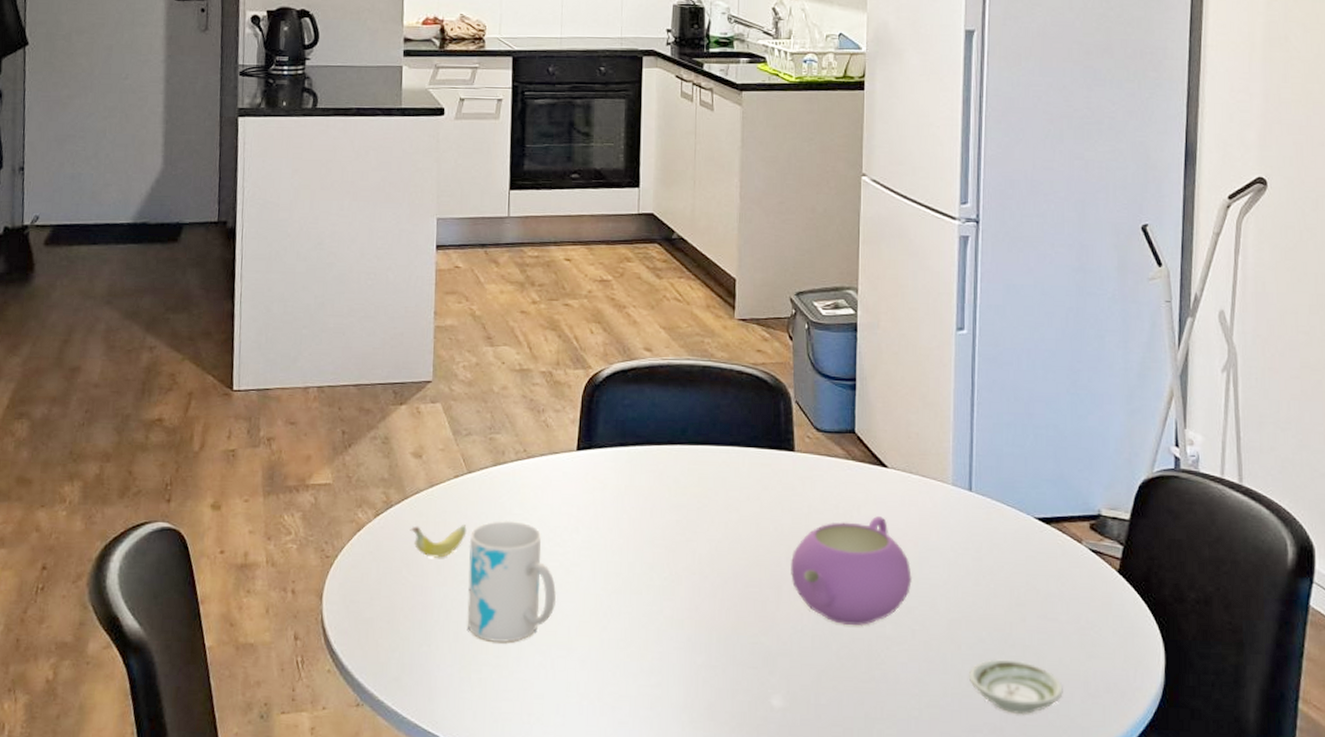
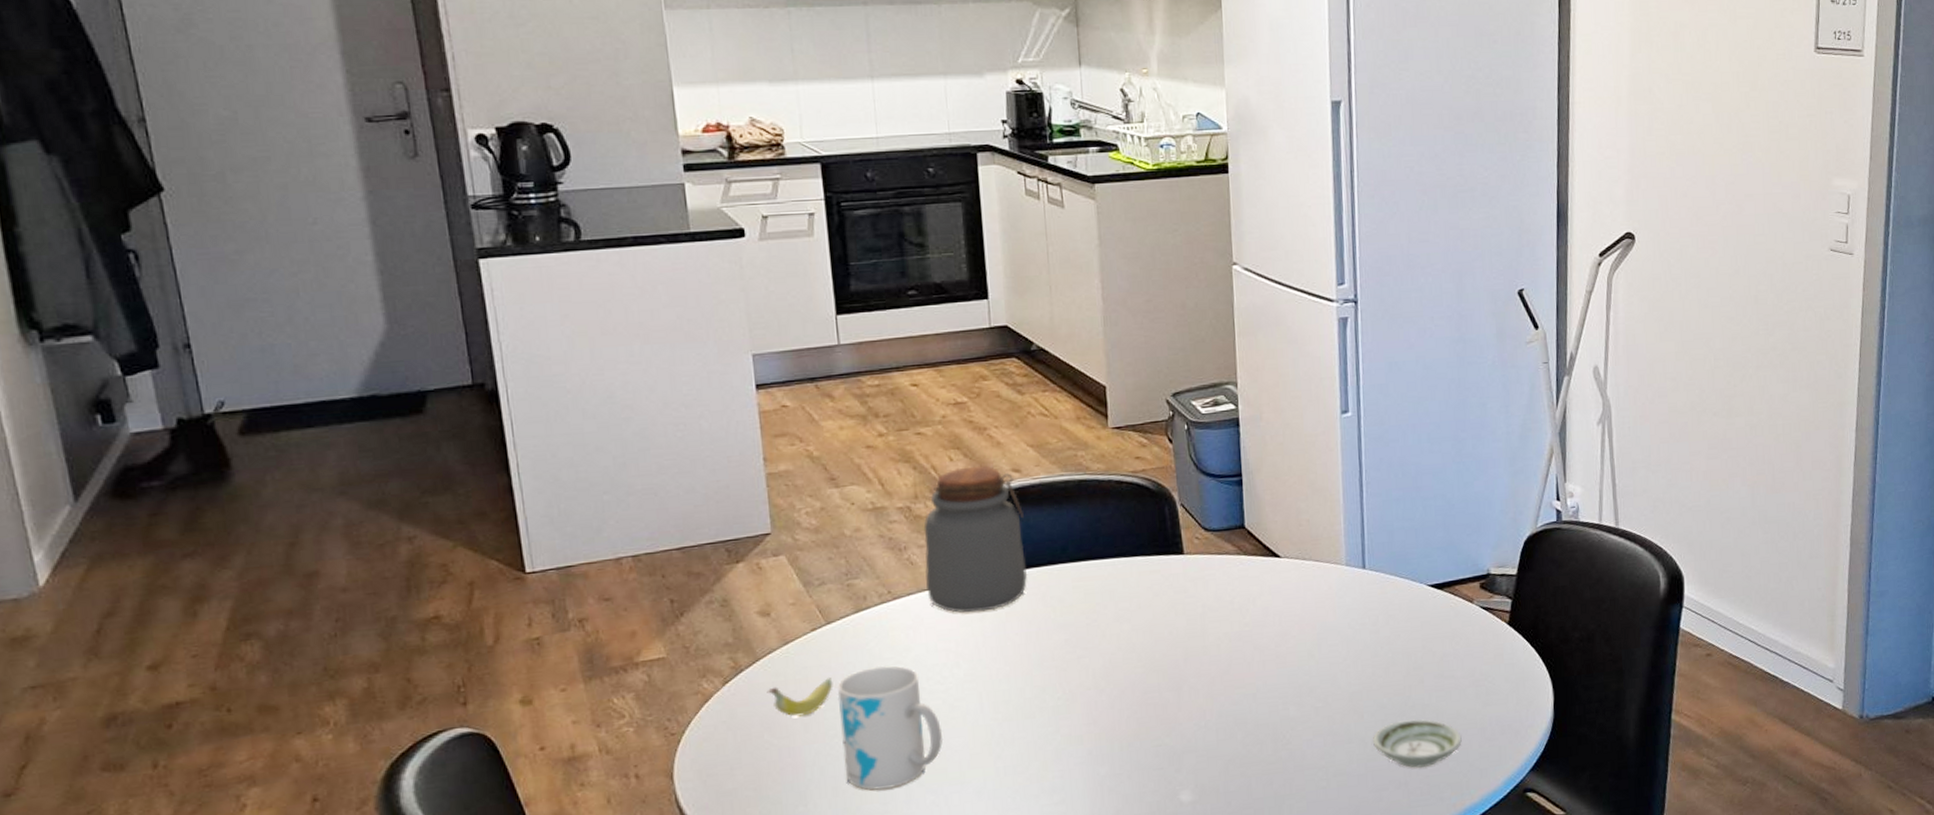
jar: none [558,340,650,482] -> present [923,466,1028,613]
teapot: present [791,516,912,627] -> none [1189,605,1312,715]

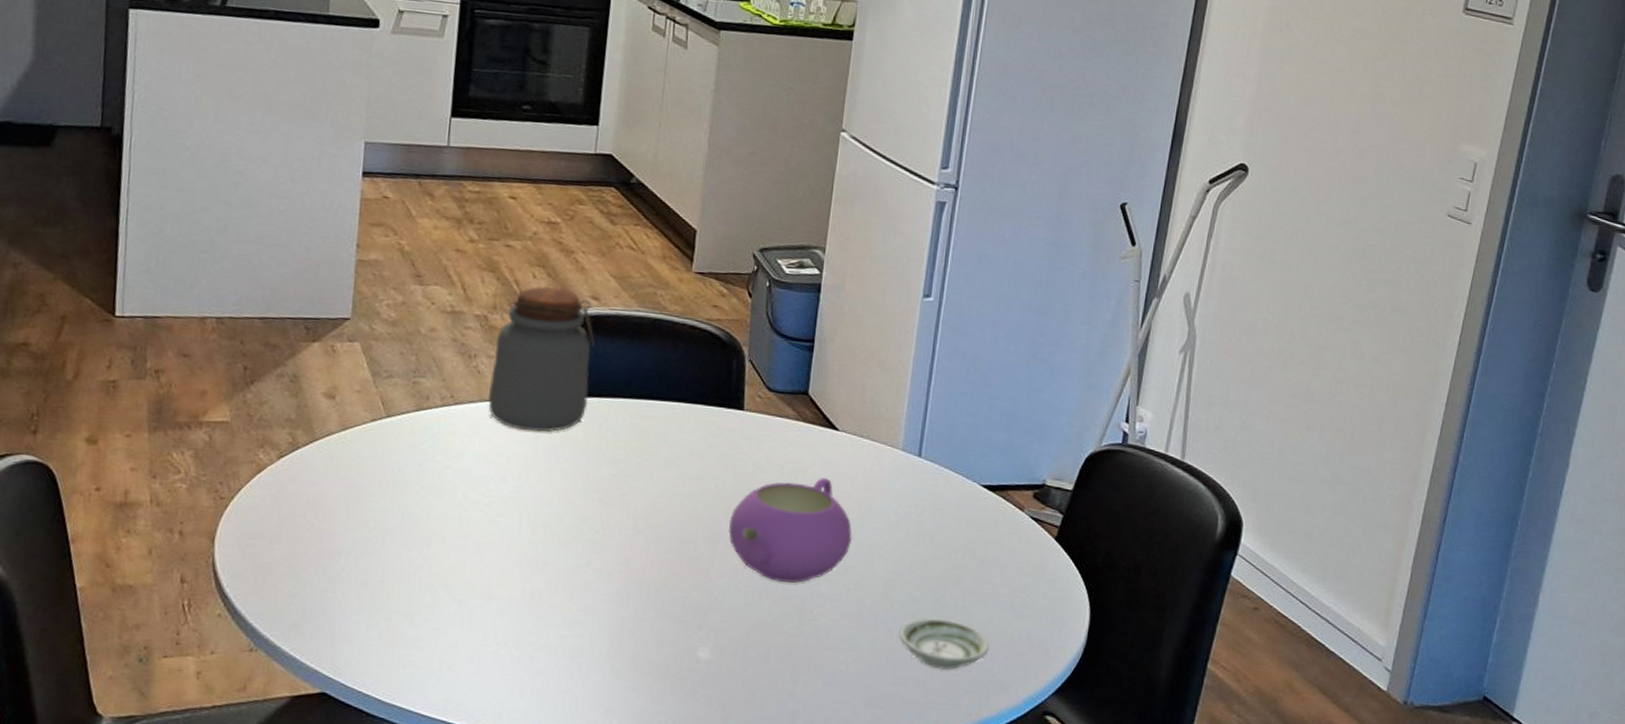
fruit: present [767,678,833,717] -> none [318,469,383,504]
mug: present [836,665,944,791] -> none [378,467,479,591]
teapot: none [1189,605,1312,715] -> present [729,478,852,584]

